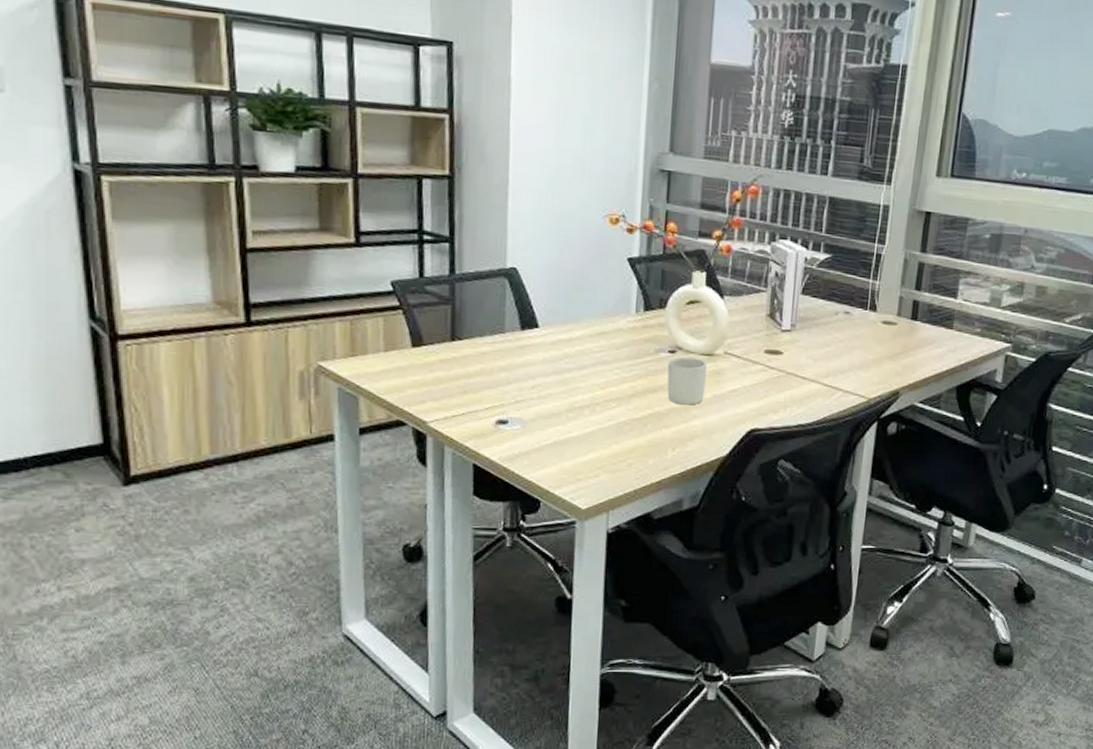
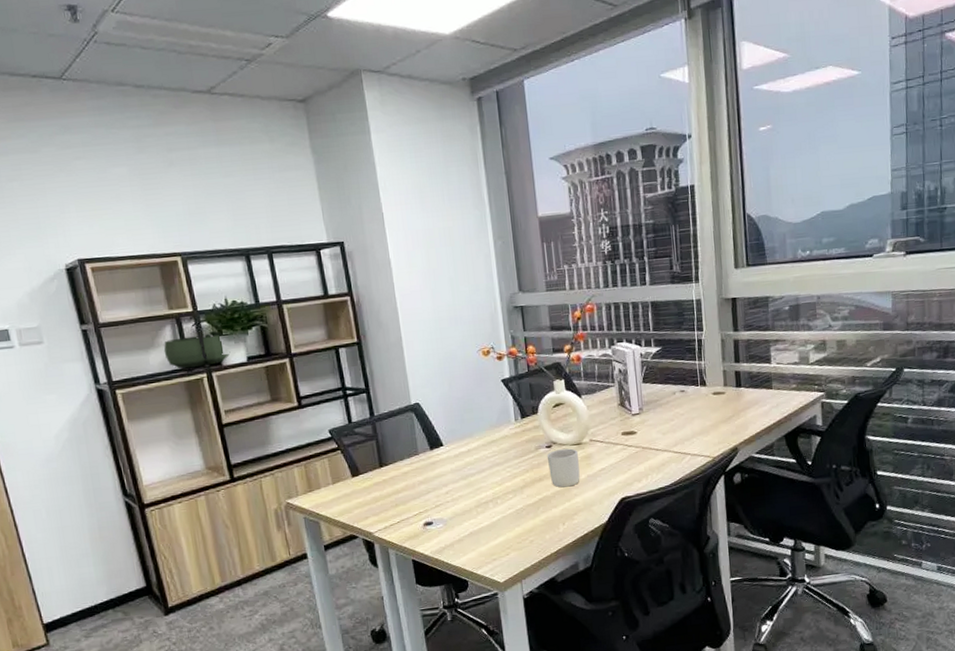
decorative bowl: none [179,122,273,168] -> present [164,334,231,369]

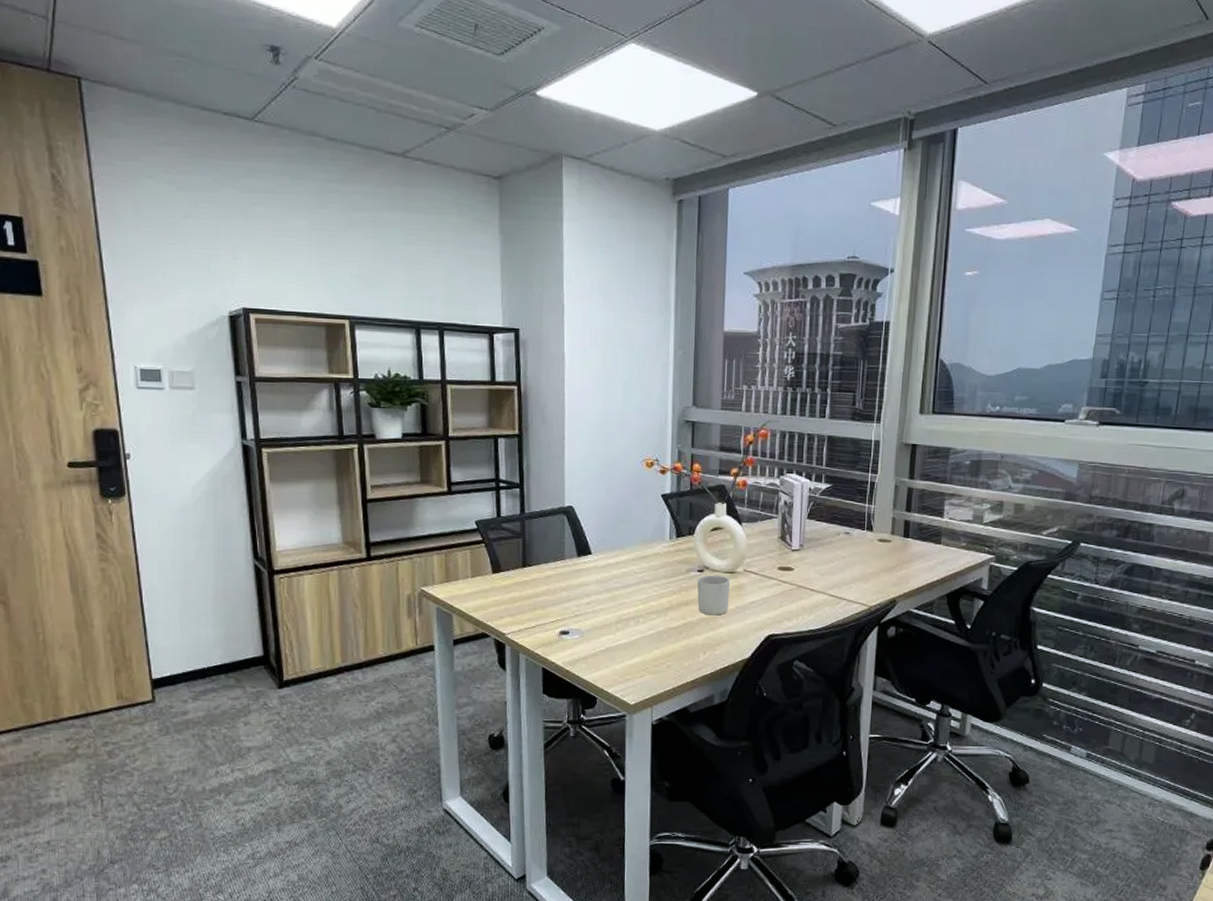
decorative bowl: present [164,334,231,369] -> none [317,404,386,437]

